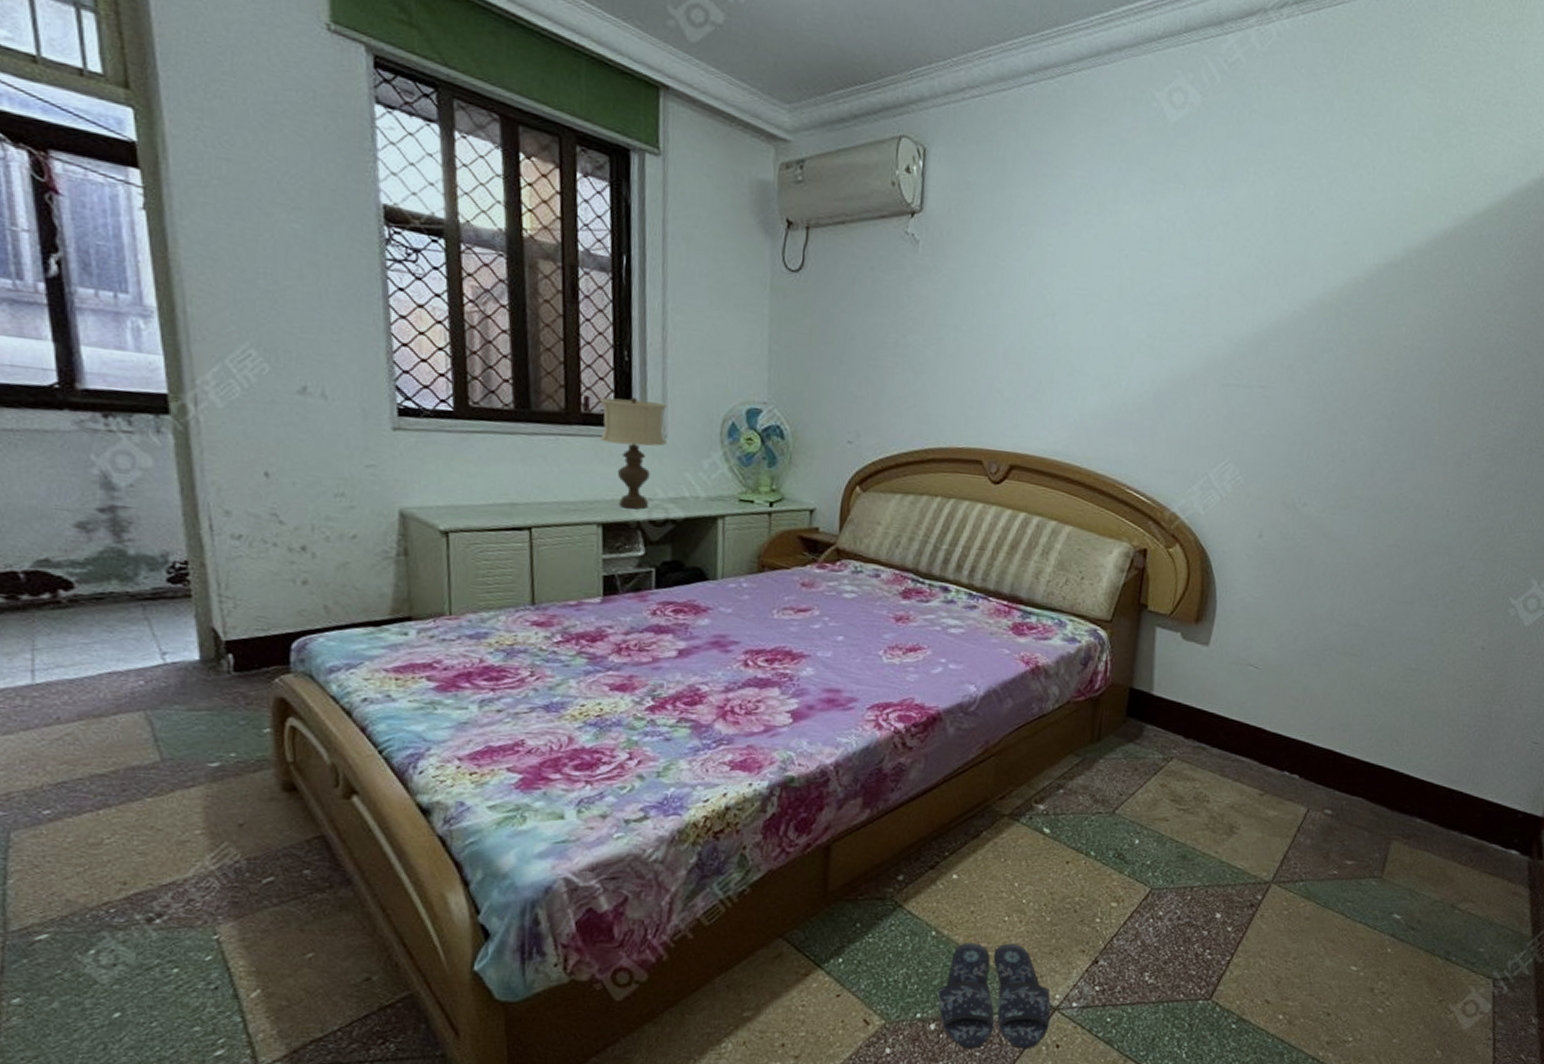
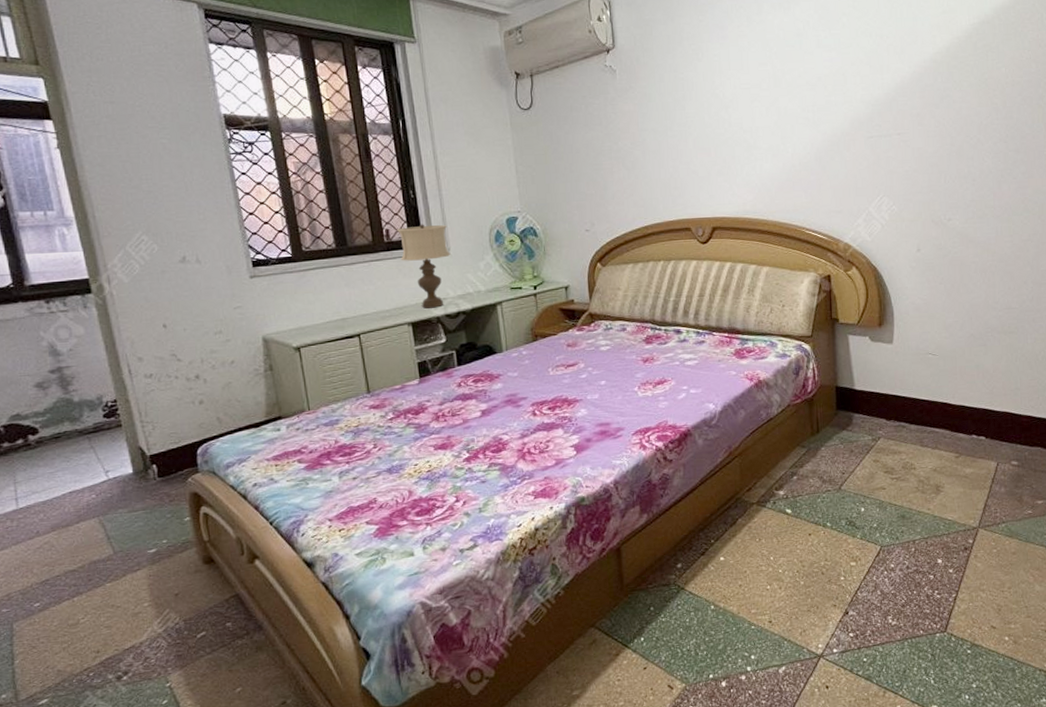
slippers: present [937,943,1051,1049] -> none [723,606,817,699]

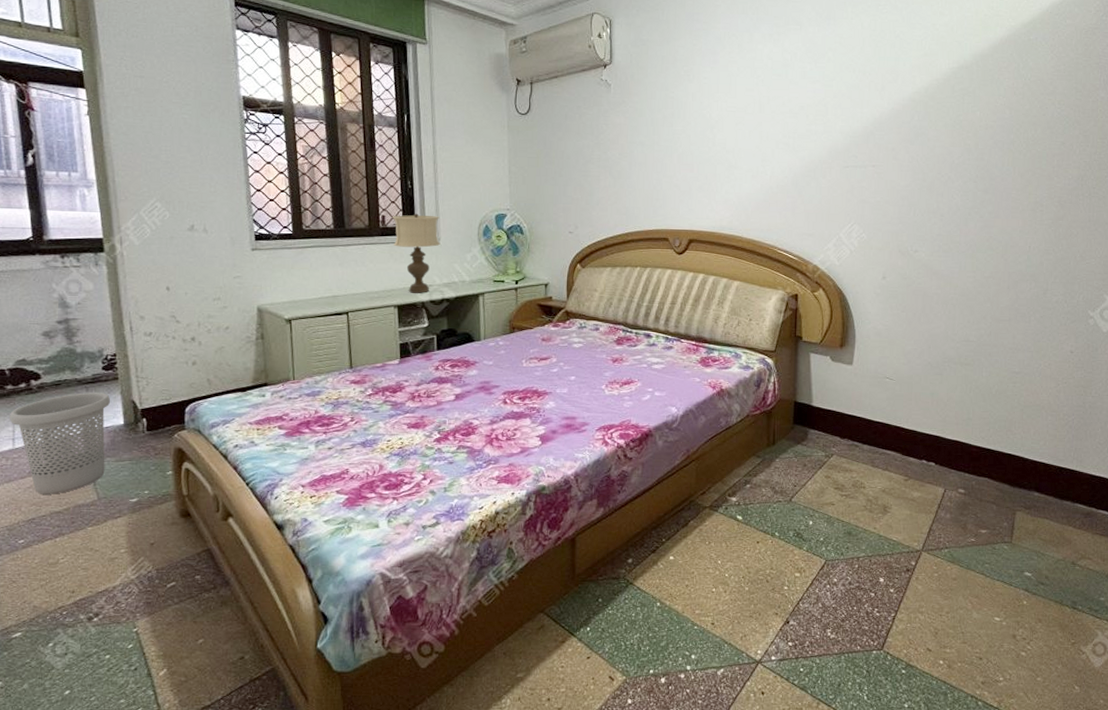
trash bin: none [9,442,118,554] -> present [10,392,110,494]

